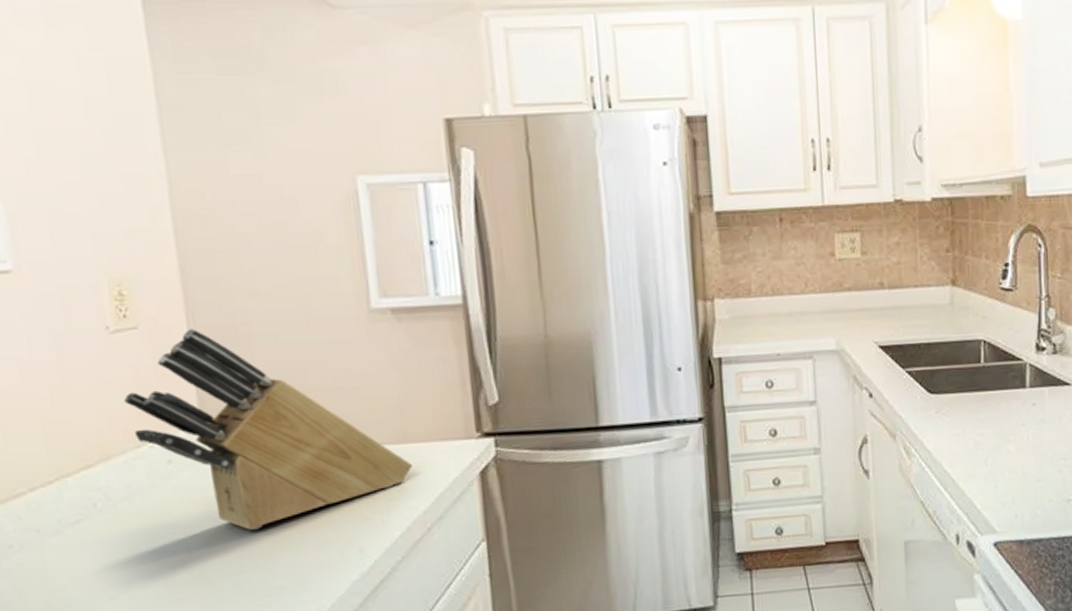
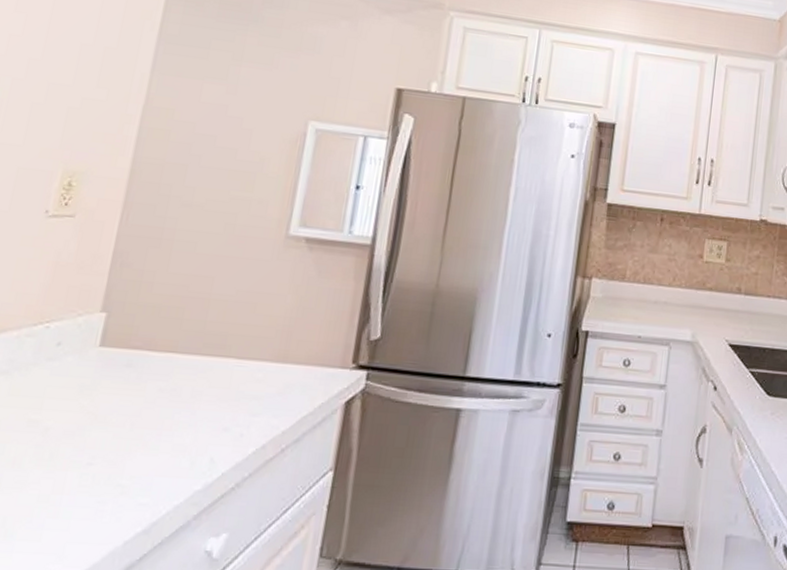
knife block: present [124,329,413,530] -> none [35,225,286,423]

